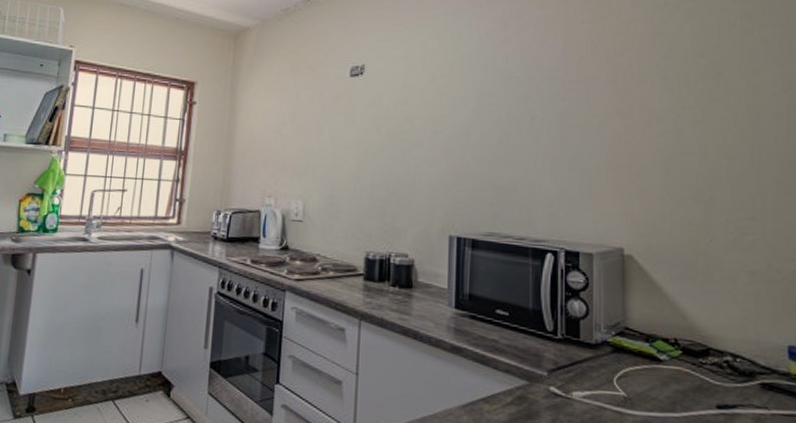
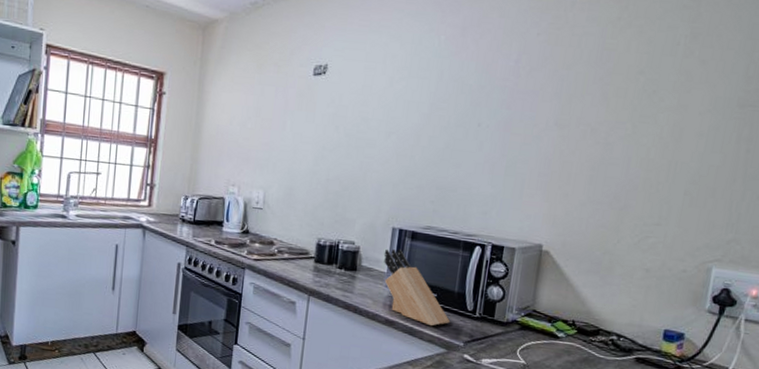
knife block: none [442,260,529,353] -> present [384,249,451,327]

